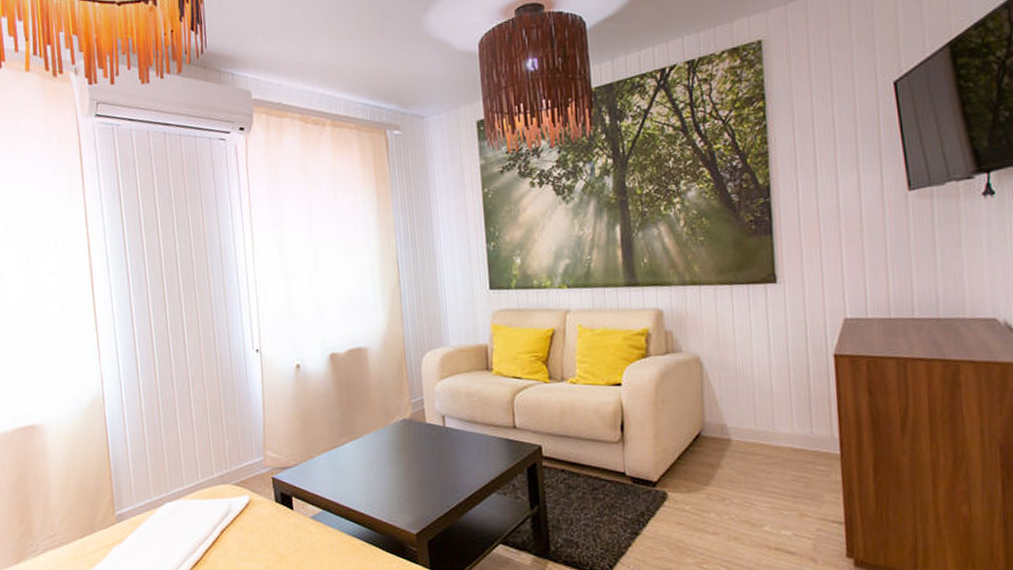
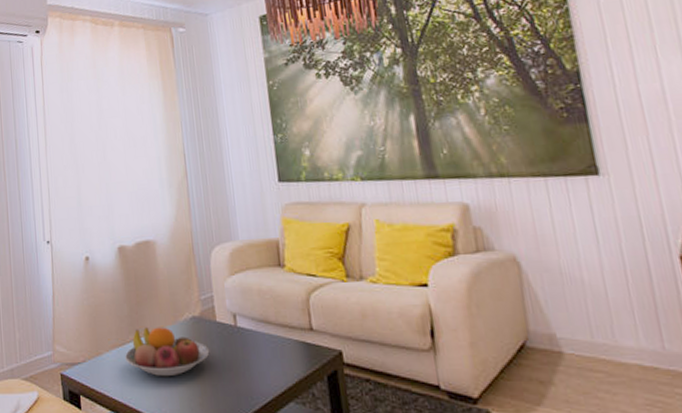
fruit bowl: none [337,430,419,476] -> present [125,327,210,377]

